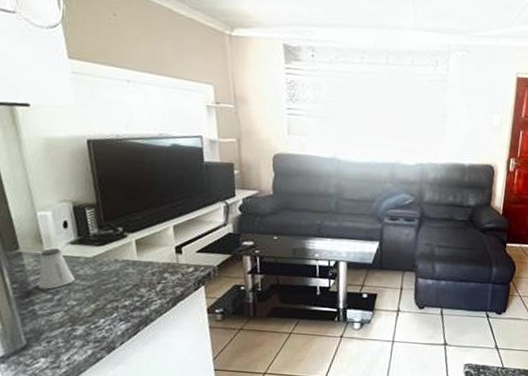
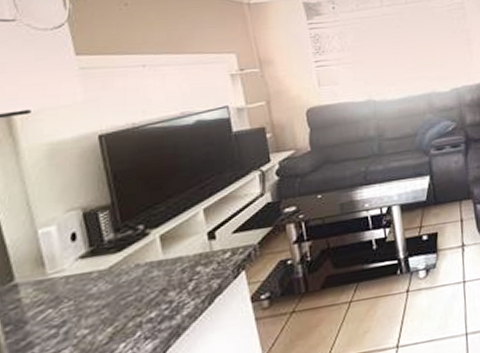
saltshaker: present [38,248,75,290] -> none [38,267,87,325]

